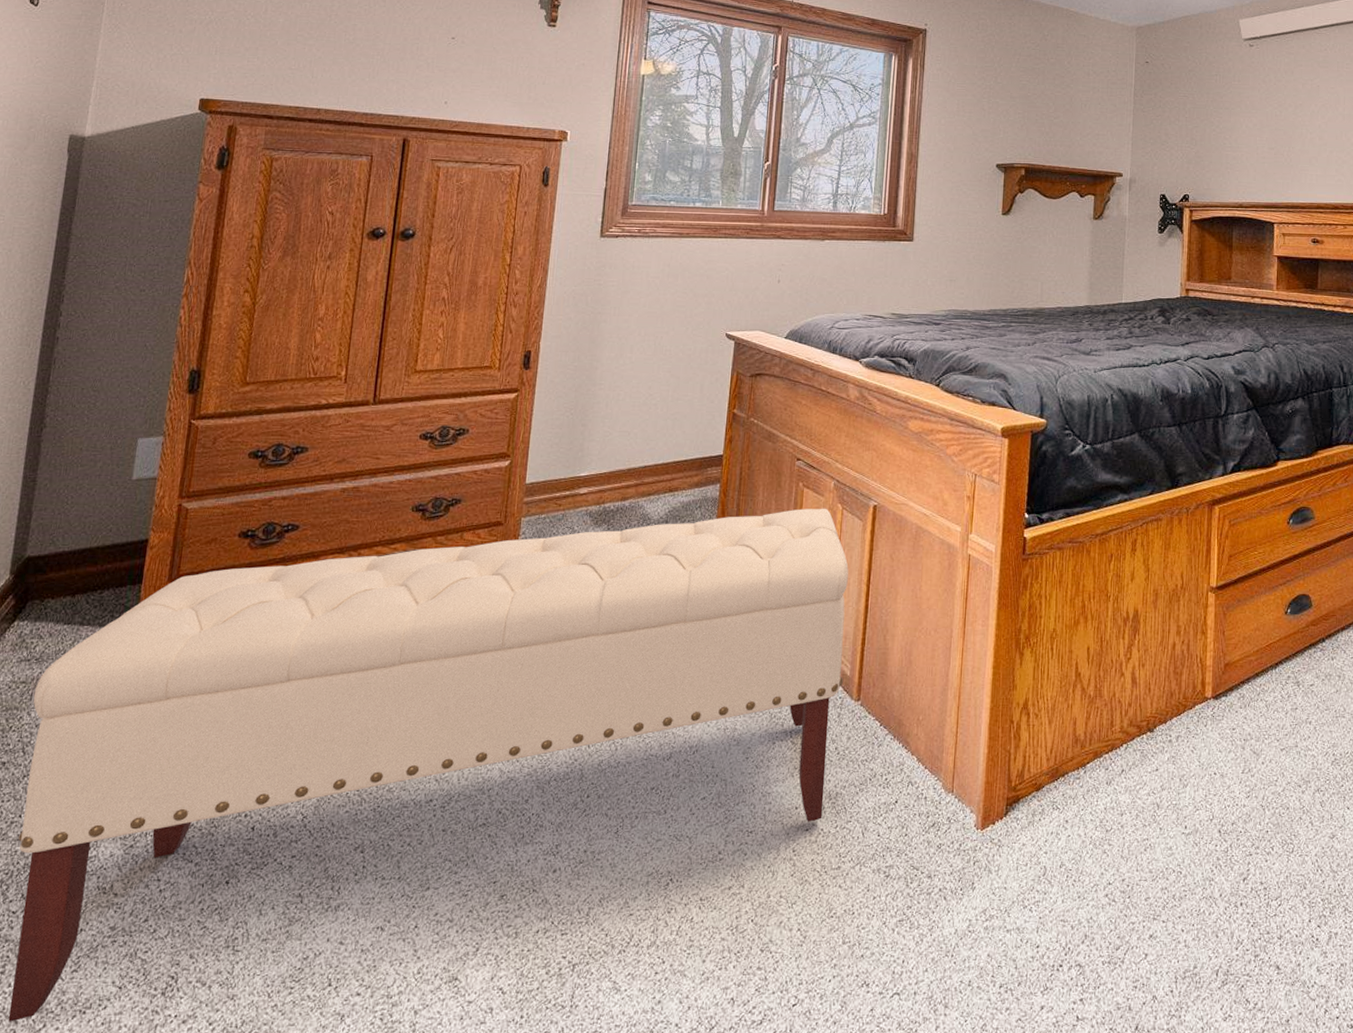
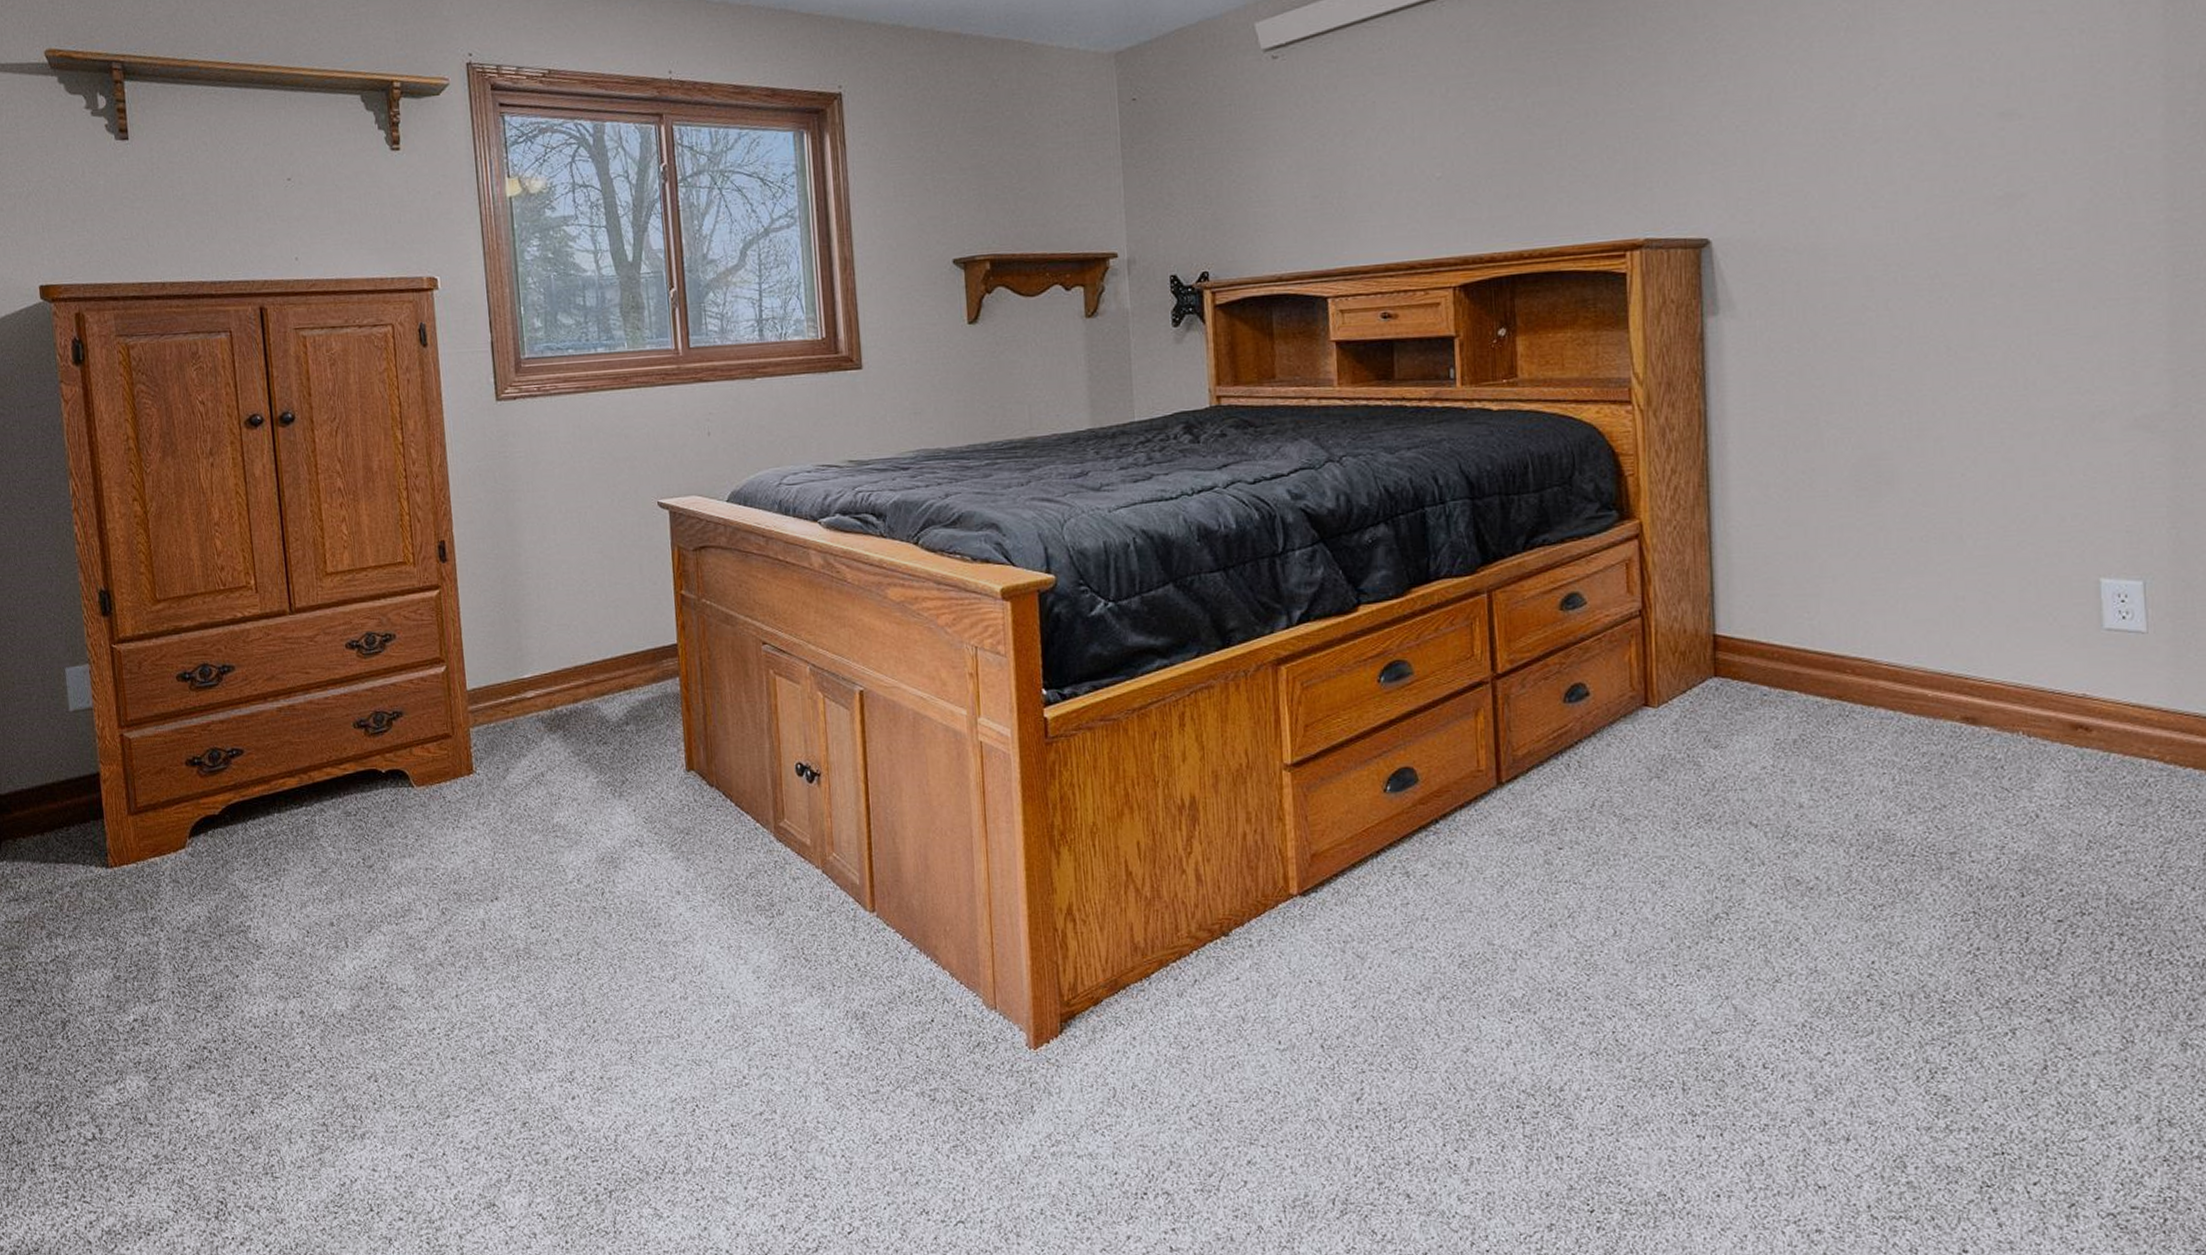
bench: present [8,508,849,1022] -> none [29,697,854,1243]

